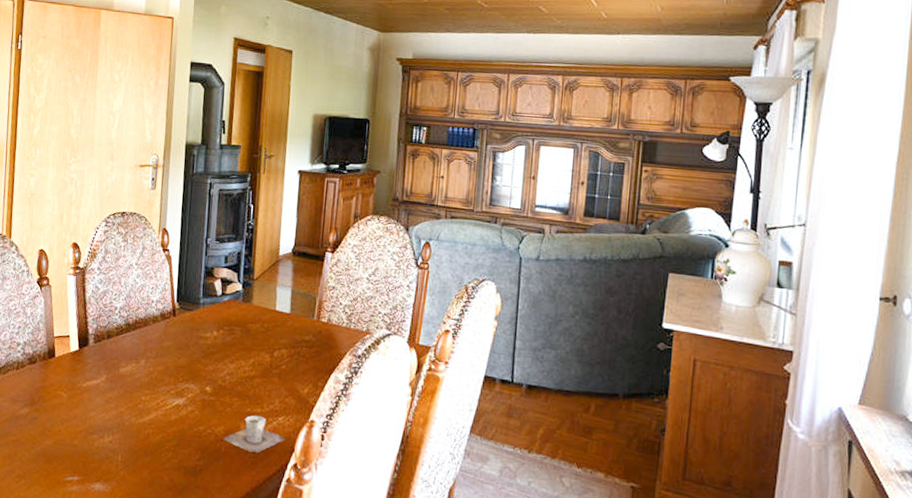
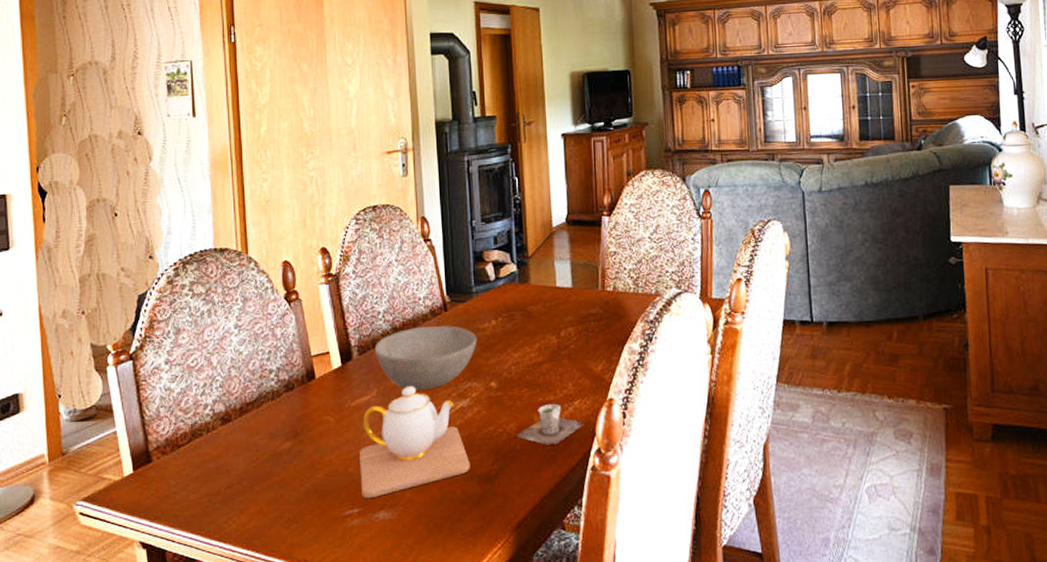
teapot: none [82,377,179,471] -> present [359,385,470,499]
bowl: none [108,326,199,384] -> present [374,326,477,390]

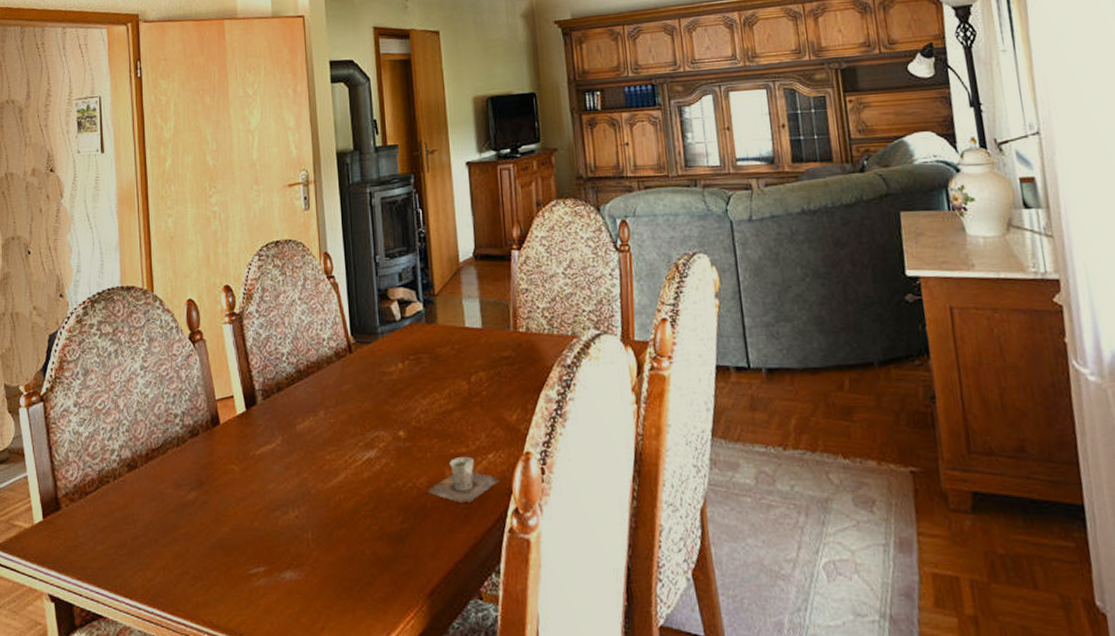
teapot: present [359,385,470,499] -> none [265,433,379,557]
bowl: present [374,326,477,390] -> none [278,369,384,439]

